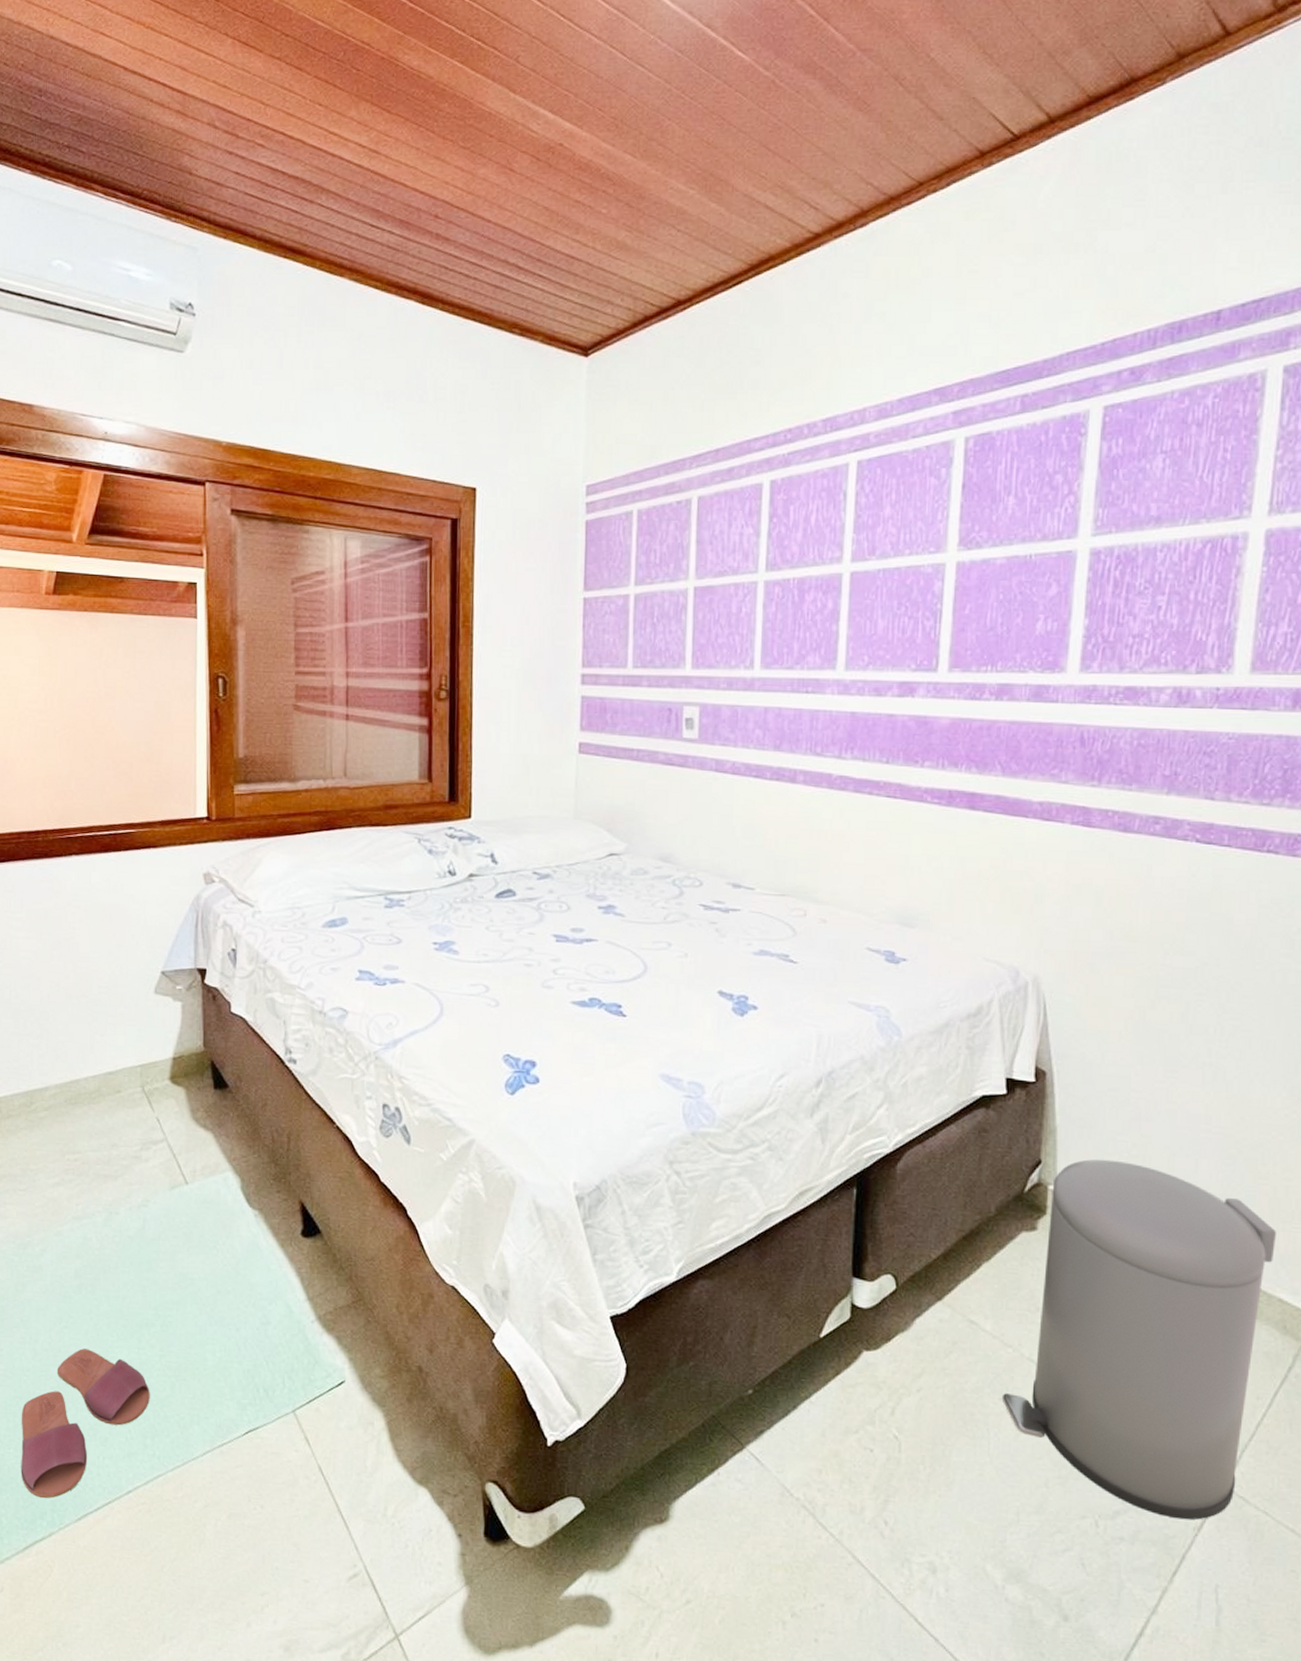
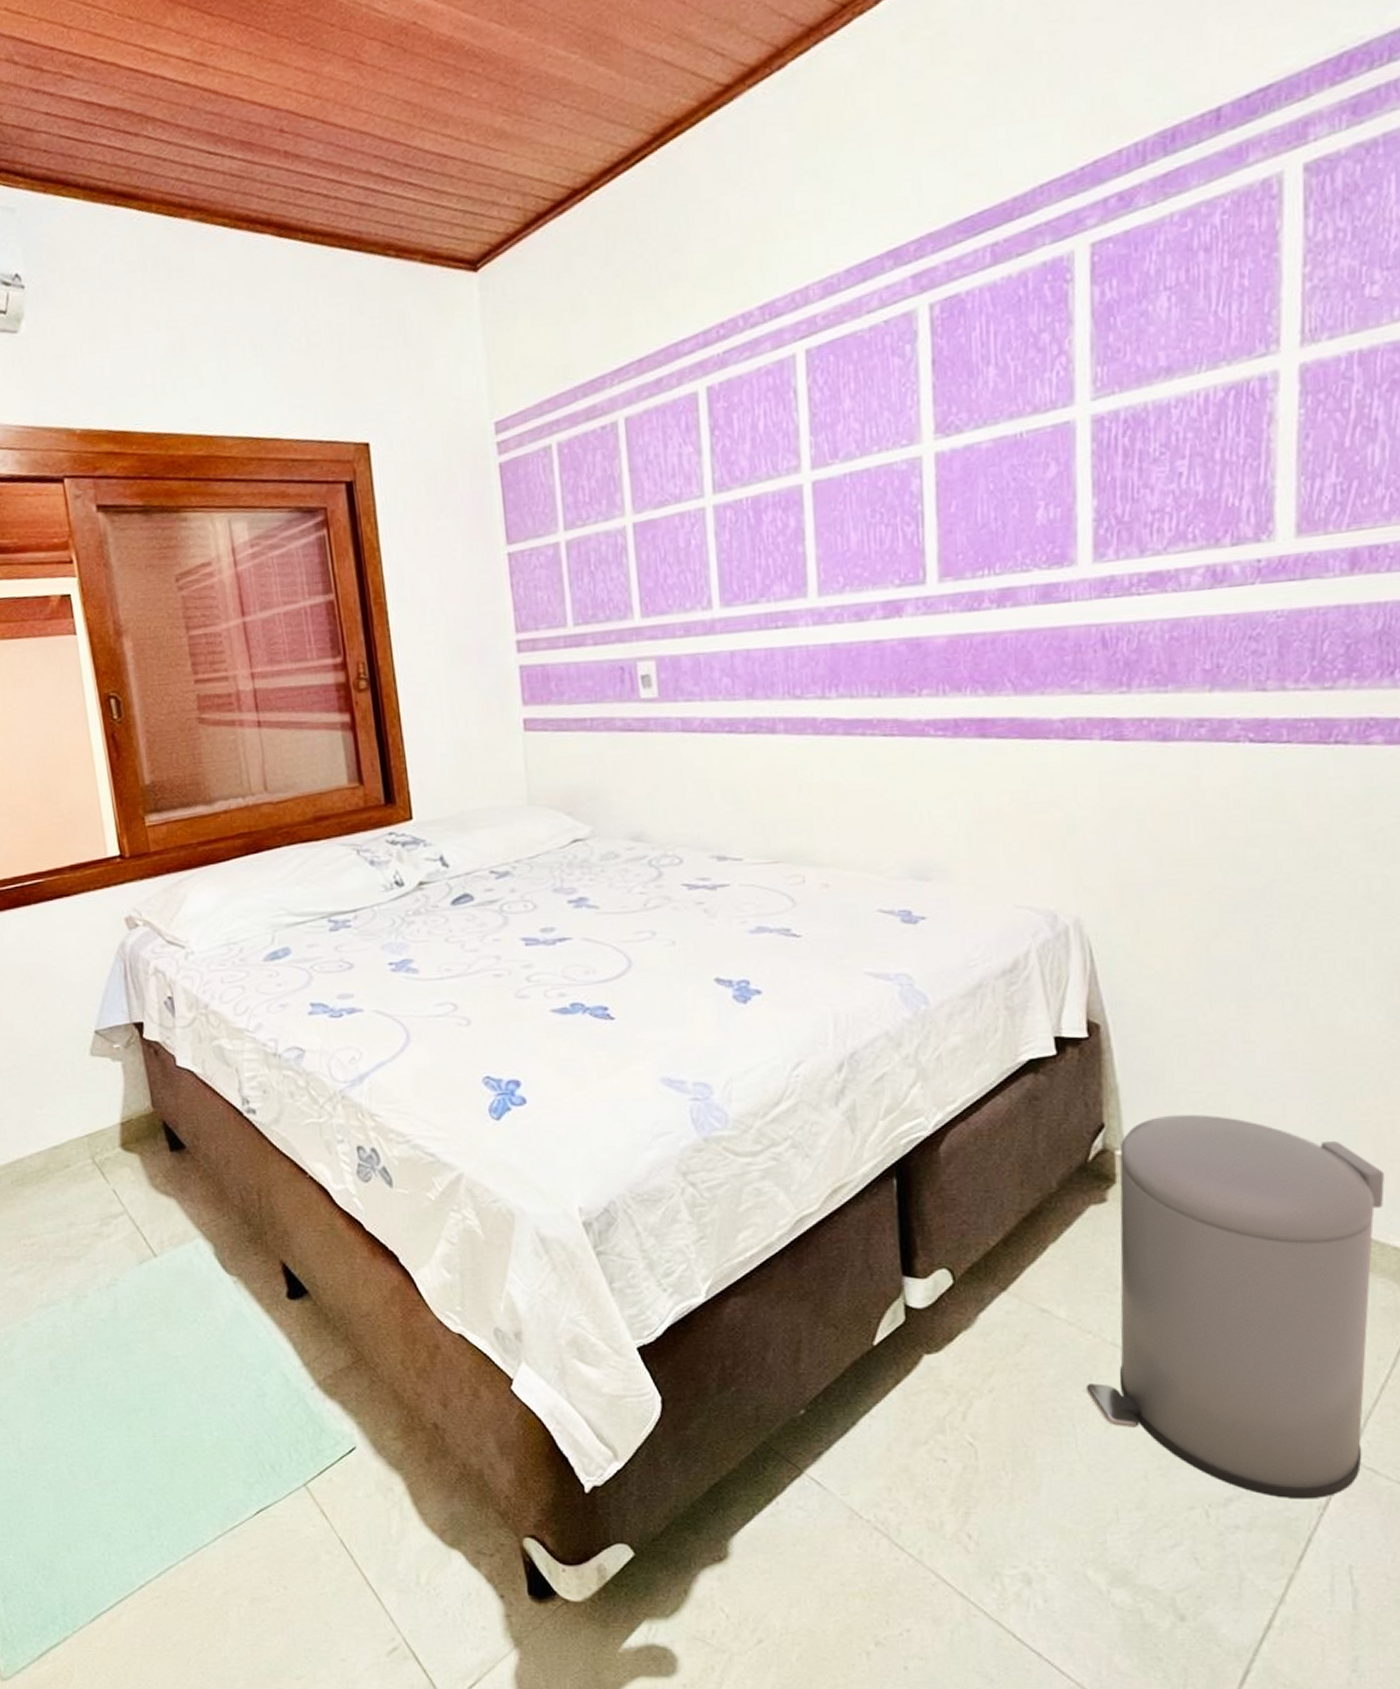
slippers: present [21,1348,150,1499] -> none [15,1443,150,1603]

